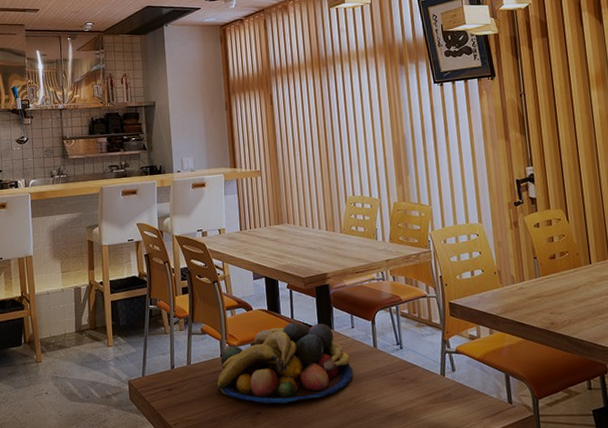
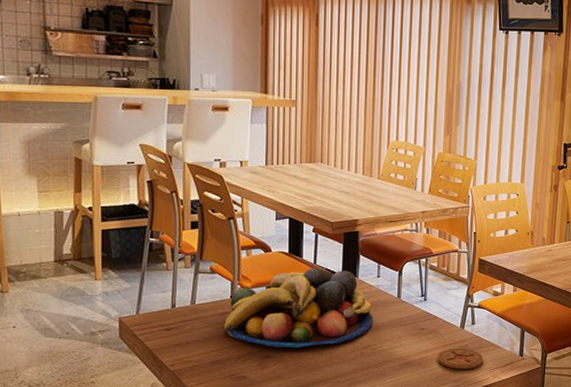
coaster: none [422,397,471,421] -> present [437,348,484,370]

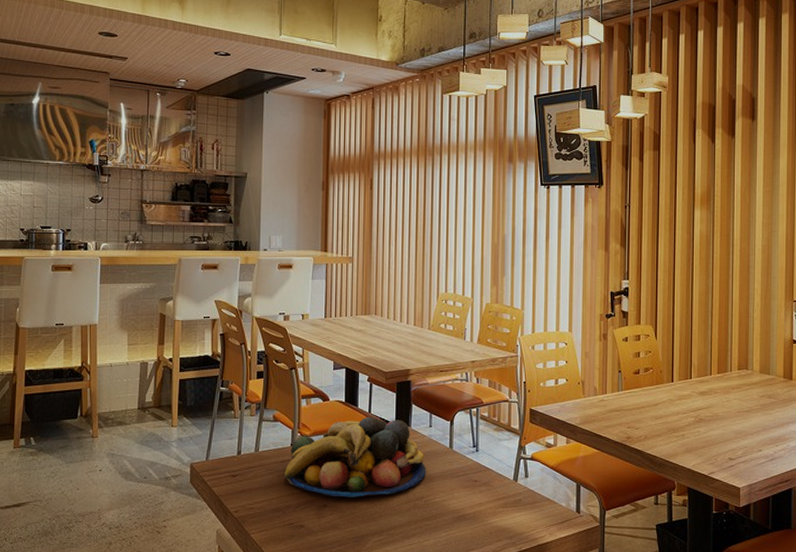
coaster: present [437,348,484,370] -> none [491,502,539,526]

